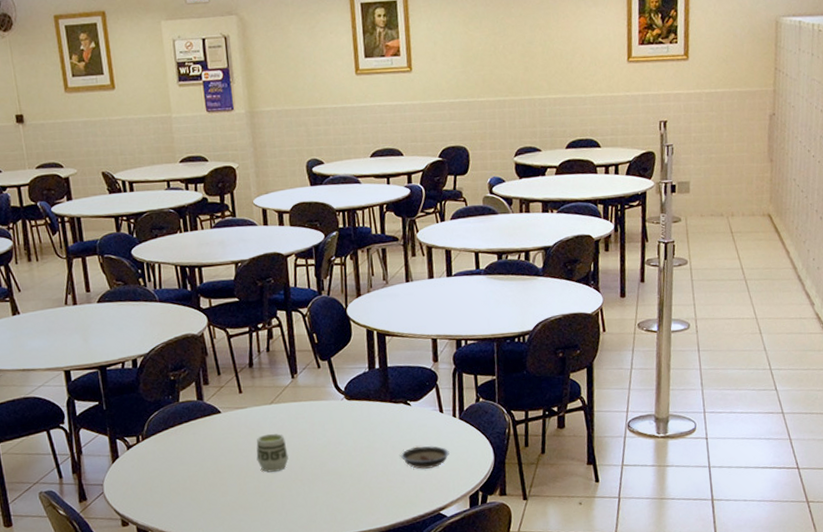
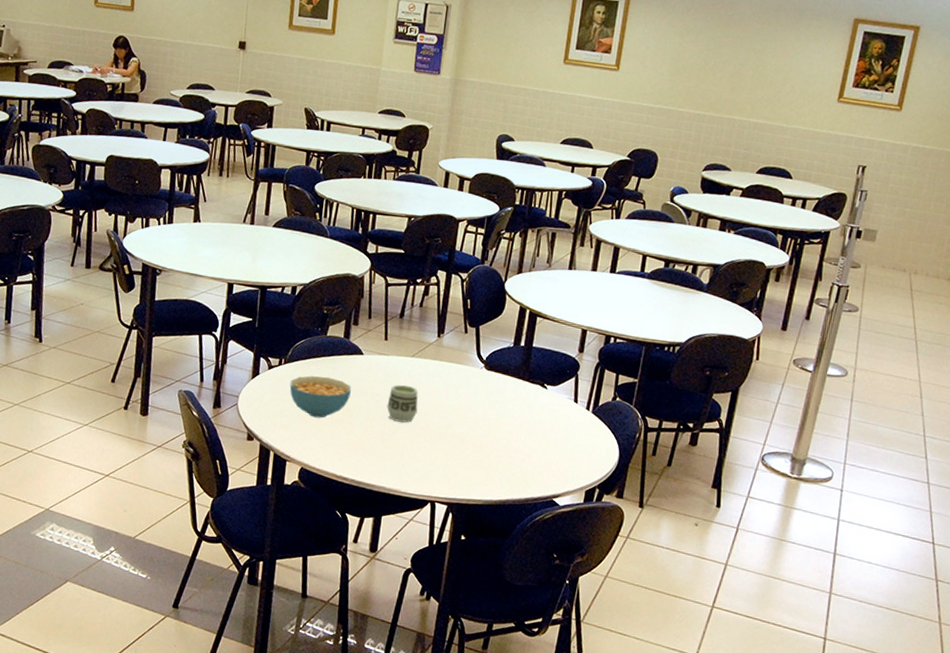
cereal bowl: none [153,443,218,488] -> present [289,375,351,418]
saucer: present [401,446,449,469] -> none [527,429,575,455]

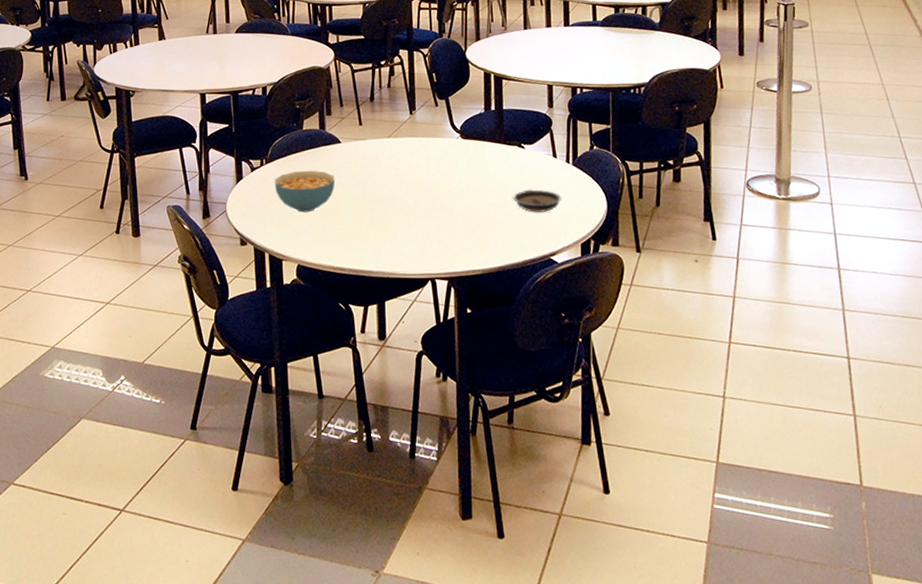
cup: present [387,384,418,423] -> none [372,166,403,204]
saucer: none [527,429,575,455] -> present [513,190,562,213]

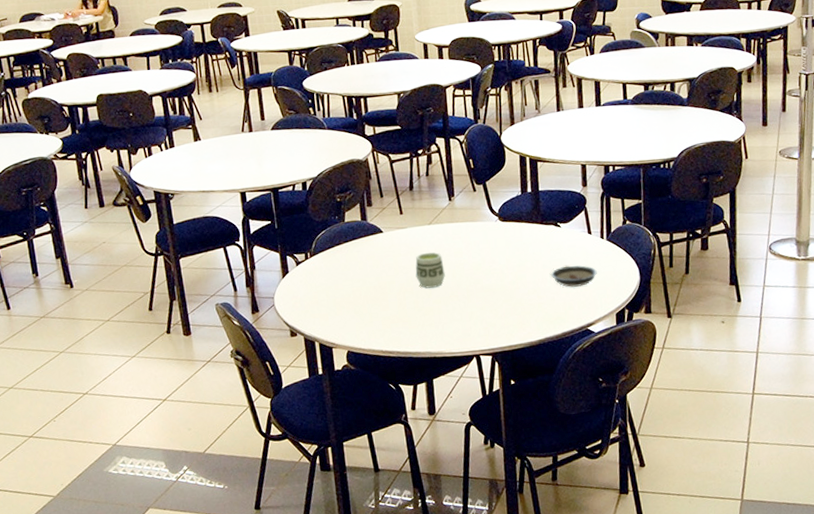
cereal bowl: present [274,170,335,213] -> none [319,260,379,302]
cup: none [372,166,403,204] -> present [415,252,445,289]

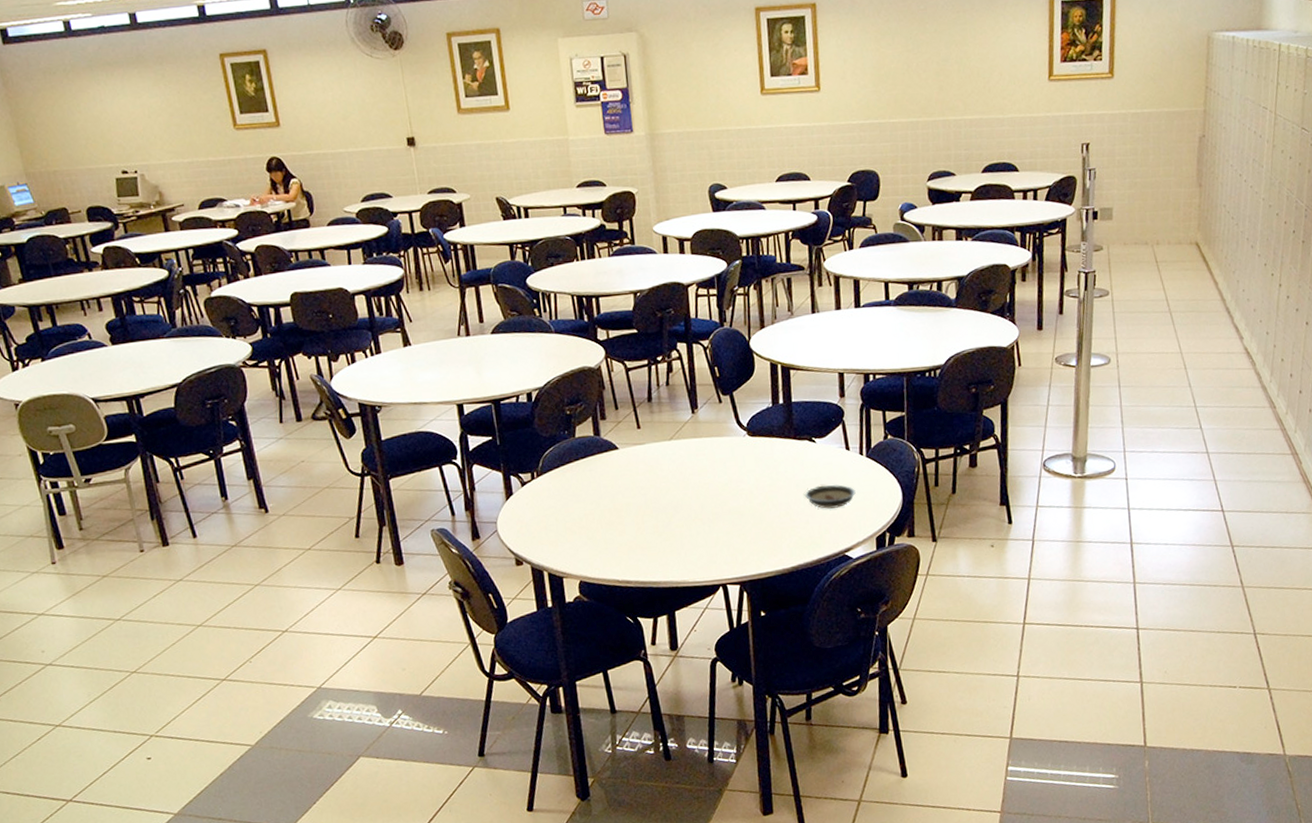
cup: present [415,252,445,289] -> none [654,470,688,511]

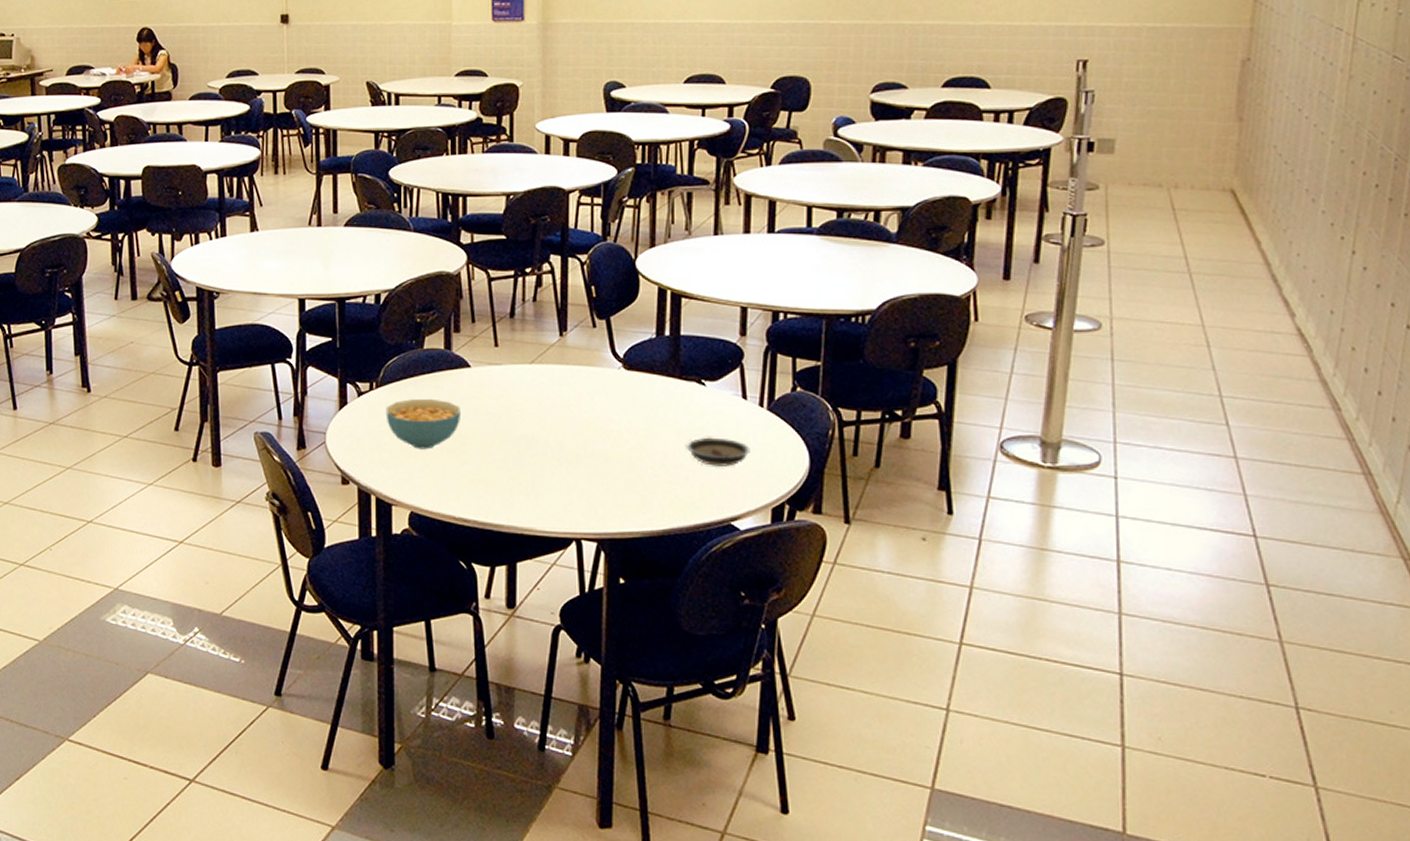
cereal bowl: none [548,480,615,526] -> present [386,398,460,450]

